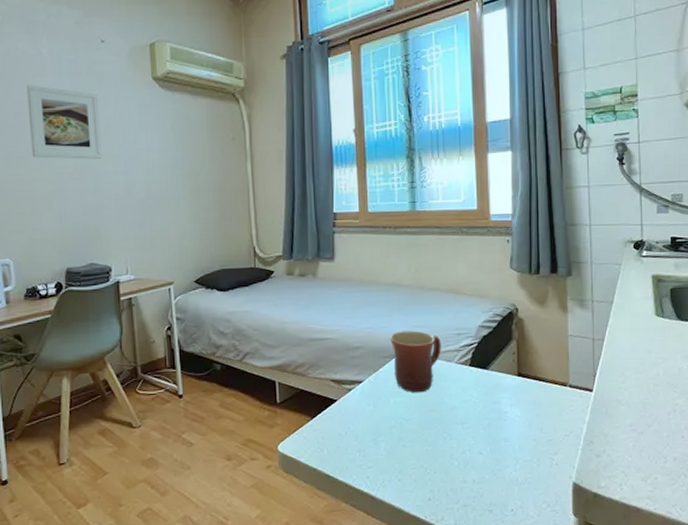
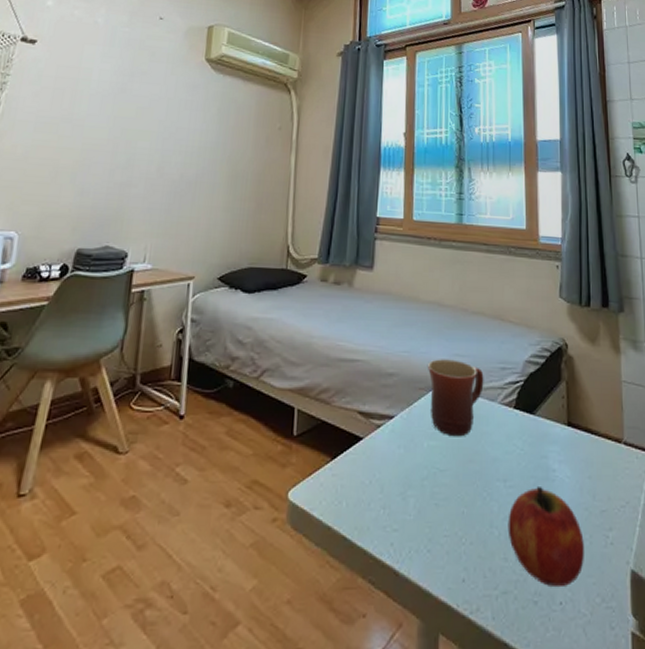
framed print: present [26,85,102,159] -> none [65,51,146,134]
fruit: none [466,426,532,499] -> present [507,487,584,588]

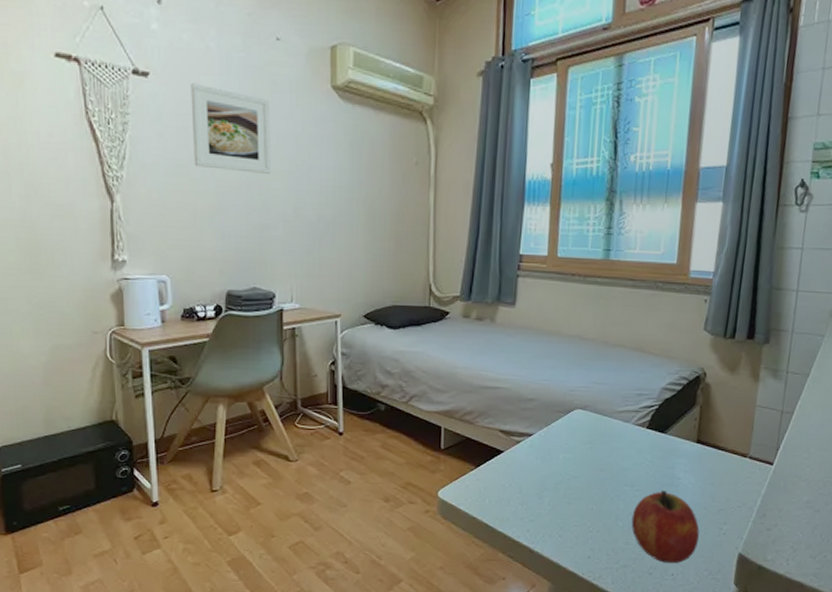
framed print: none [65,51,146,134] -> present [191,83,270,174]
mug: present [427,359,484,437] -> none [565,386,620,451]

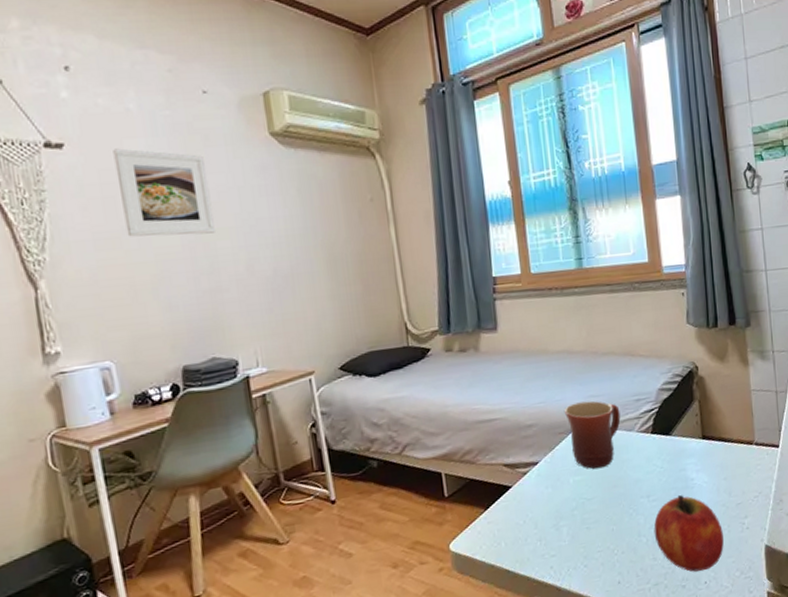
mug: none [565,386,620,451] -> present [563,400,621,469]

